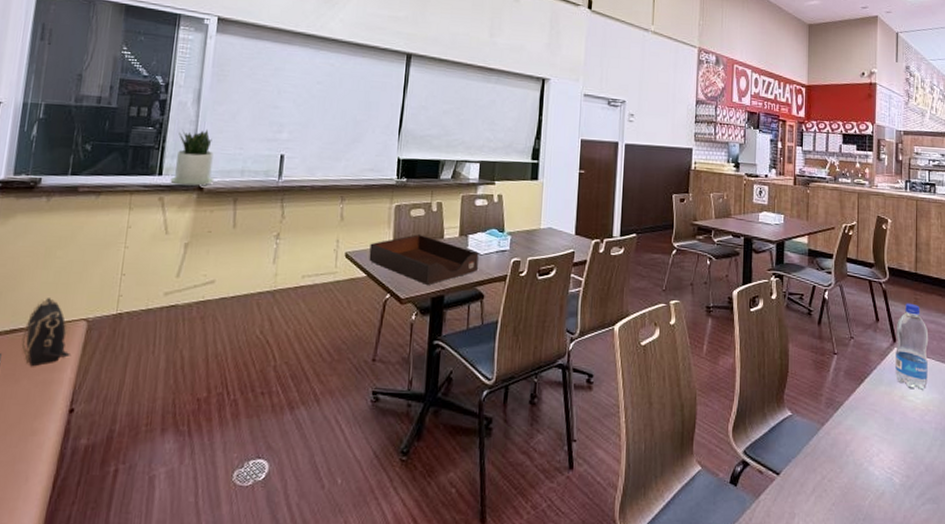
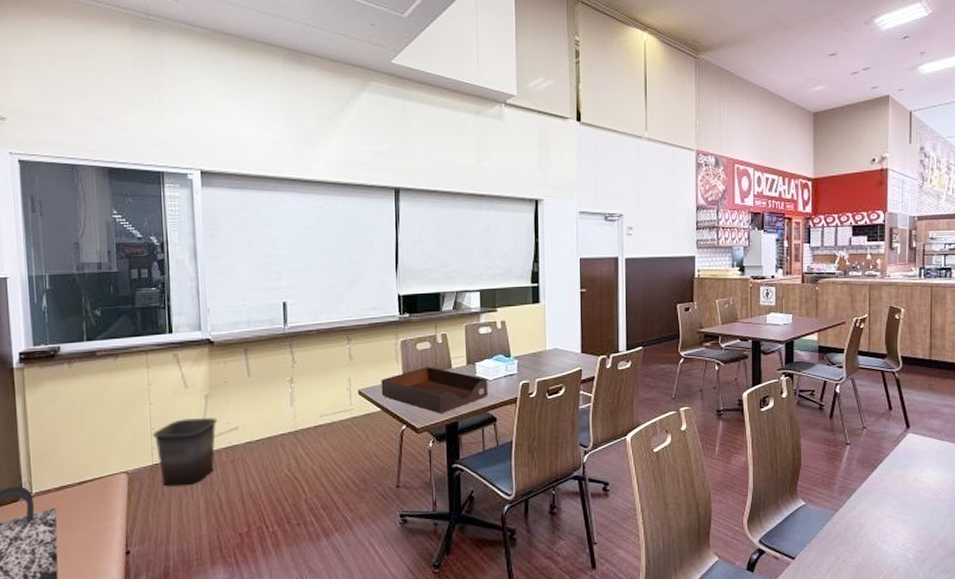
handbag: present [21,298,70,367] -> none [71,456,117,518]
waste bin: none [121,267,194,340] -> present [152,418,218,487]
planter: present [170,130,215,187] -> none [181,285,223,342]
bottle: present [895,303,929,390] -> none [909,389,943,471]

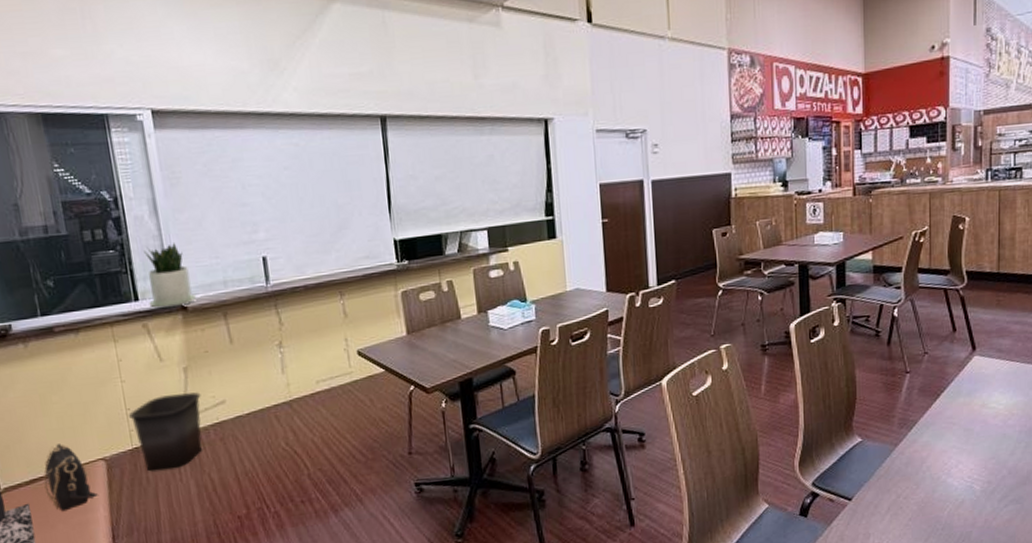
handbag: none [71,456,117,518] -> present [43,444,98,512]
planter: none [181,285,223,342] -> present [144,243,197,309]
tray: present [381,367,488,413] -> none [382,318,504,370]

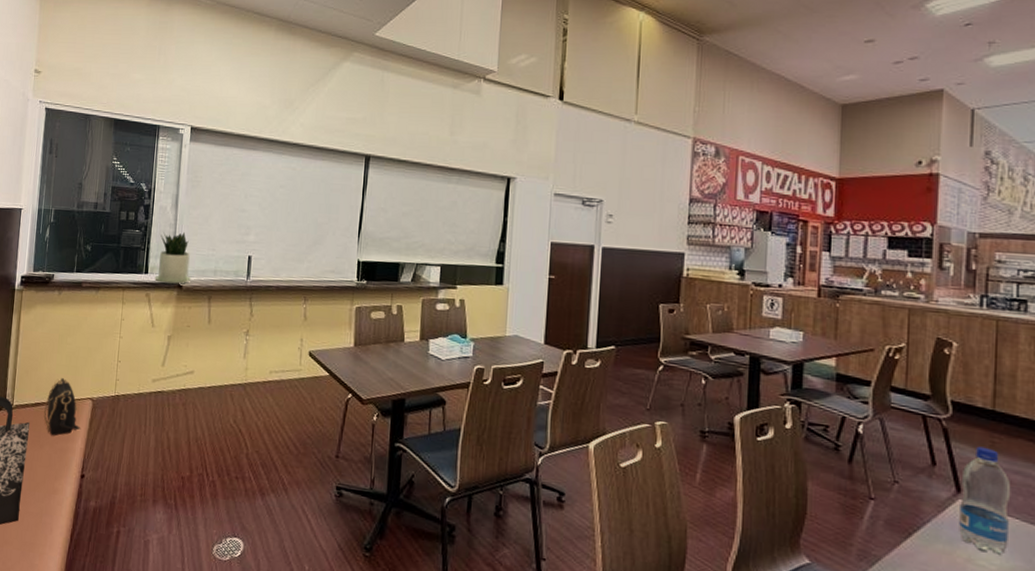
waste bin: present [128,392,202,472] -> none [118,356,176,421]
bottle: none [975,306,1013,396] -> present [959,446,1011,555]

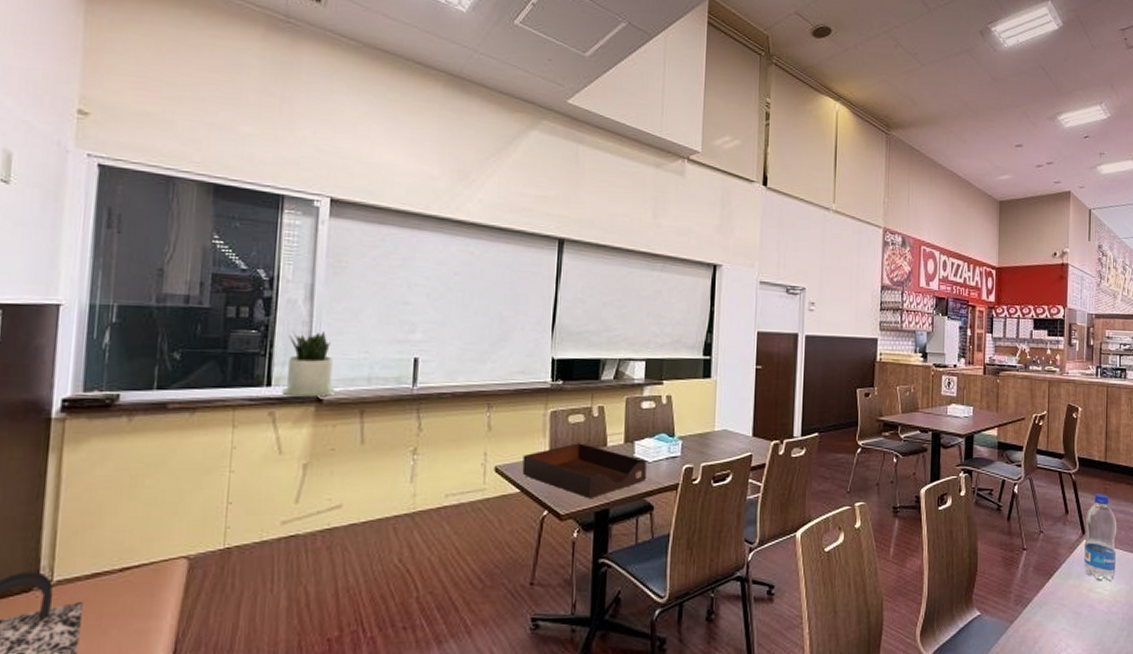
handbag: present [43,378,80,436] -> none [107,534,169,615]
tray: none [331,337,440,387] -> present [522,443,647,498]

